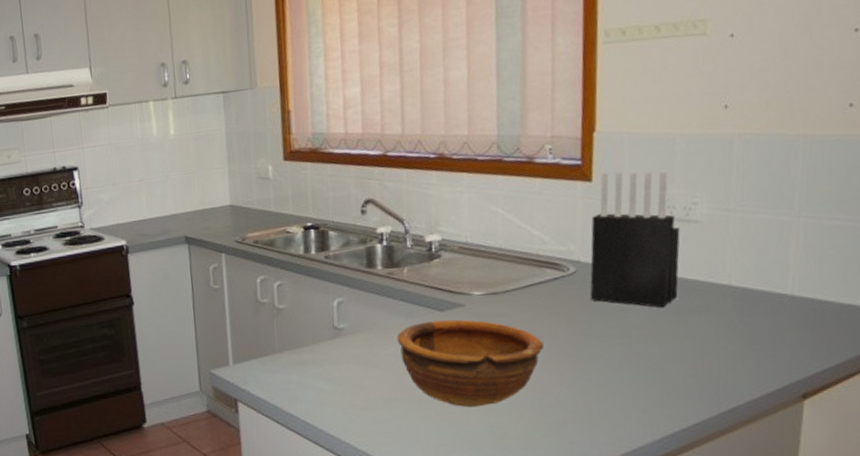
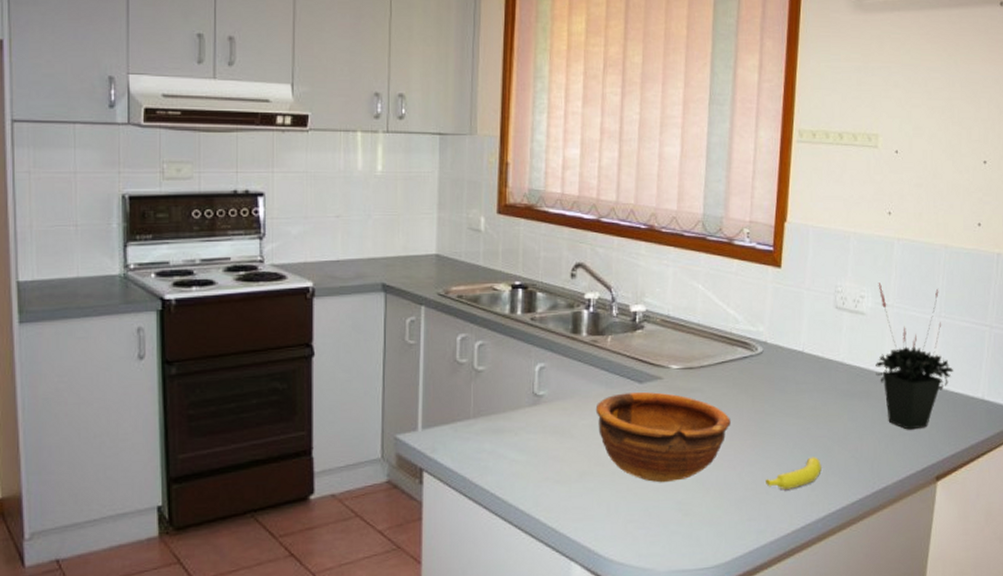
banana: none [588,377,654,412] -> present [766,457,822,490]
knife block: present [590,171,680,308] -> none [773,260,850,392]
potted plant: none [714,186,822,345] -> present [876,283,954,430]

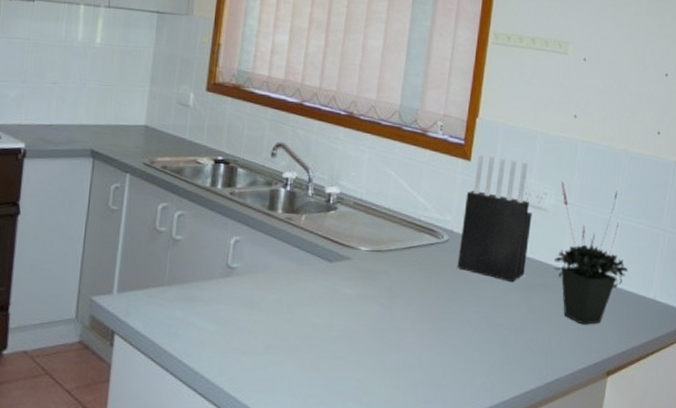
bowl: present [595,392,731,483] -> none [285,271,414,361]
banana: present [766,457,822,490] -> none [444,345,498,375]
knife block: none [773,260,850,392] -> present [457,154,532,283]

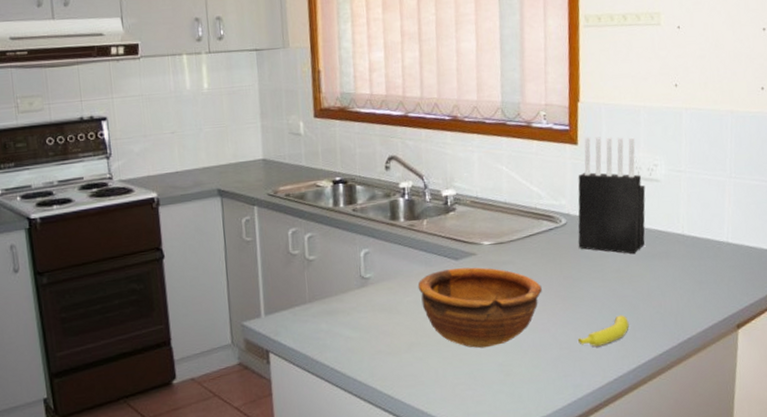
bowl: none [285,271,414,361] -> present [417,267,542,349]
banana: none [444,345,498,375] -> present [578,315,629,347]
potted plant: present [554,181,629,325] -> none [669,151,748,284]

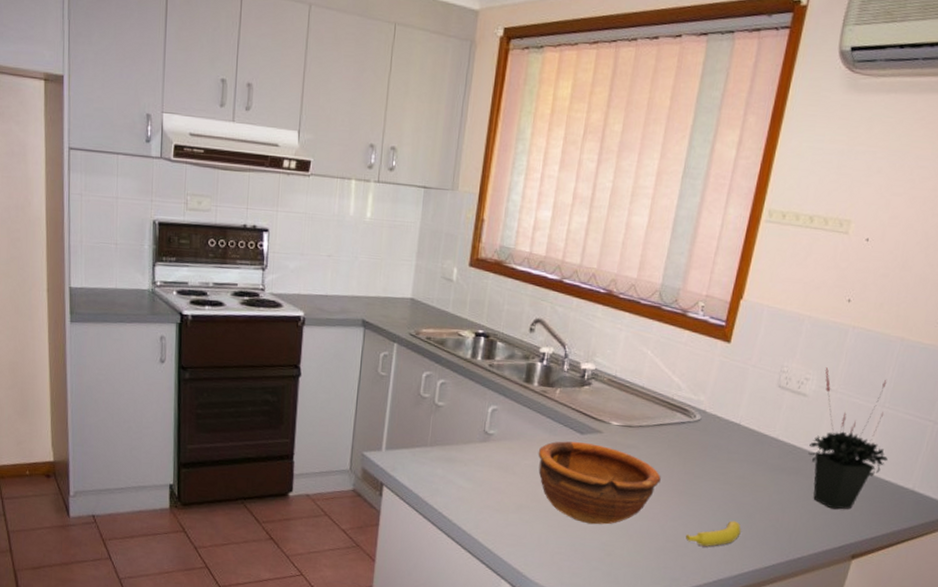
knife block: present [578,136,646,254] -> none [707,336,792,464]
potted plant: none [669,151,748,284] -> present [808,367,889,510]

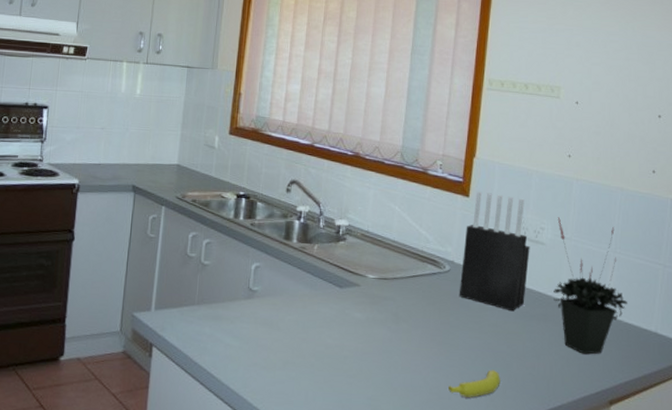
bowl: present [538,441,661,525] -> none [300,295,419,379]
knife block: none [707,336,792,464] -> present [459,191,530,312]

